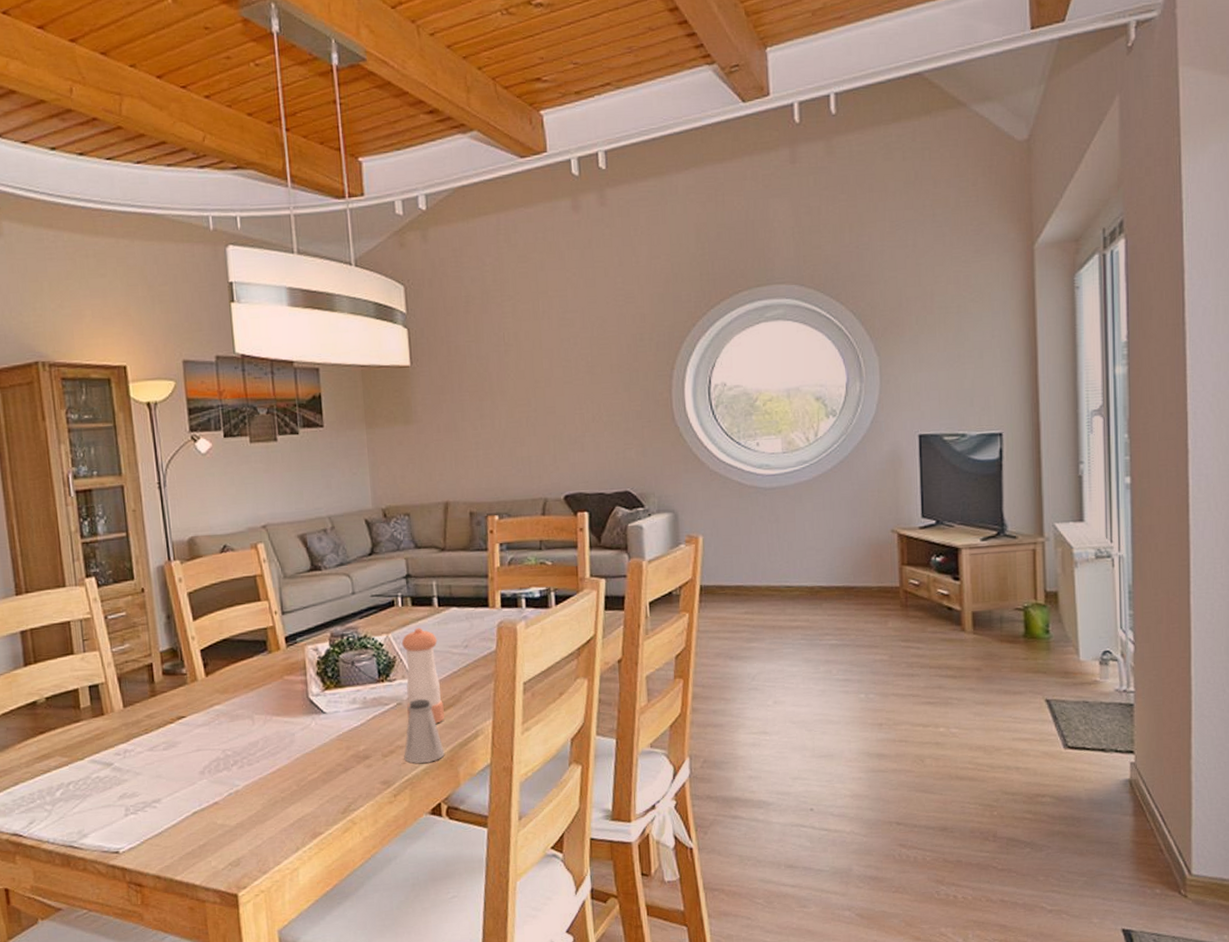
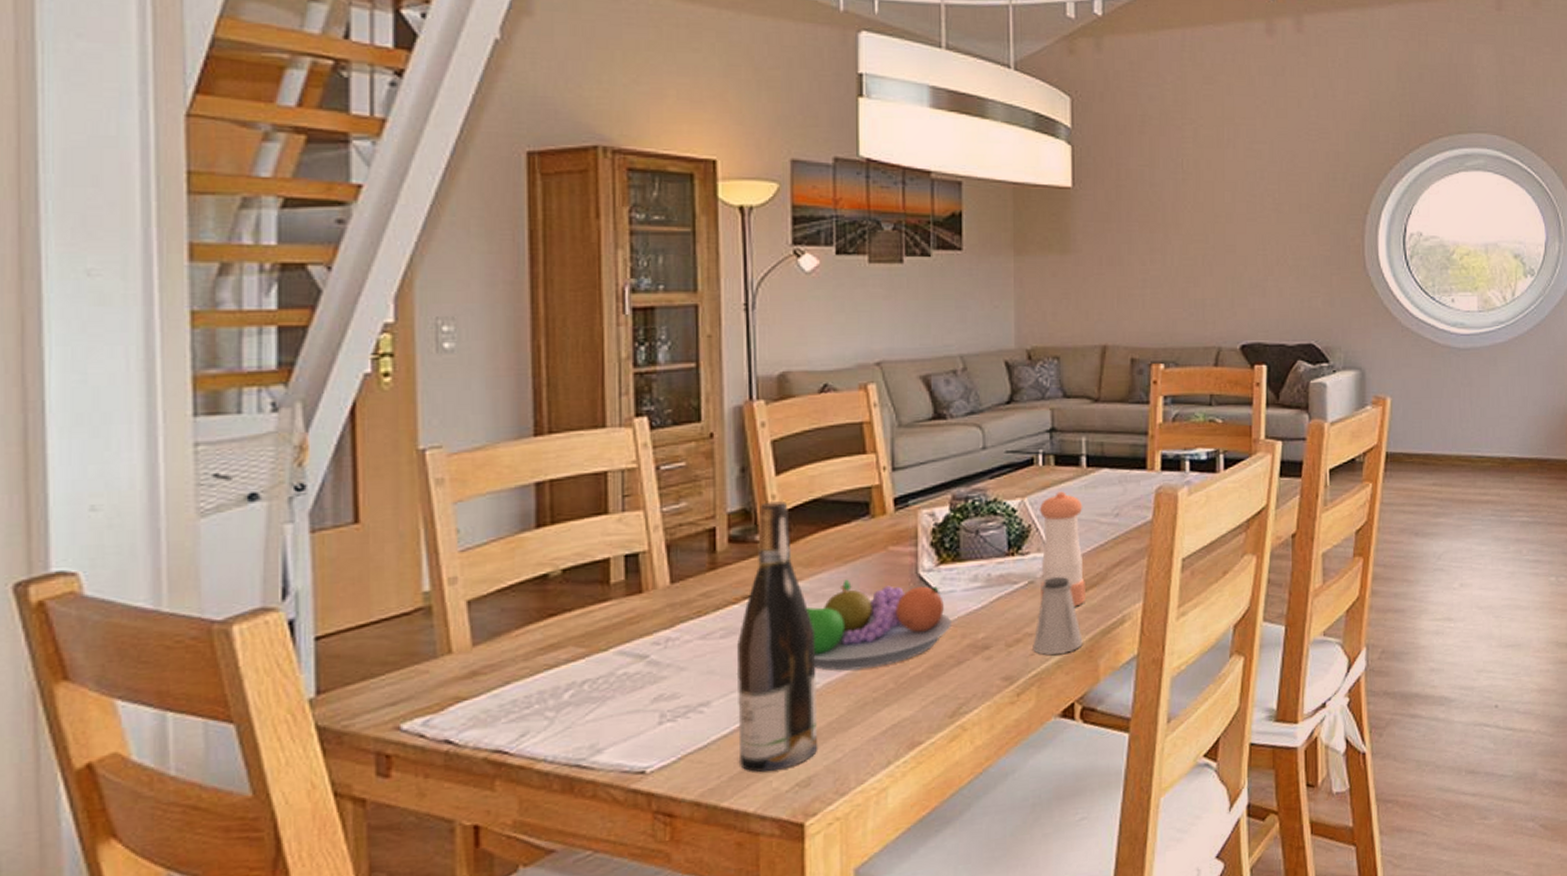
wine bottle: none [176,641,243,854] -> present [736,501,818,772]
fruit bowl: none [225,703,338,776] -> present [806,579,951,671]

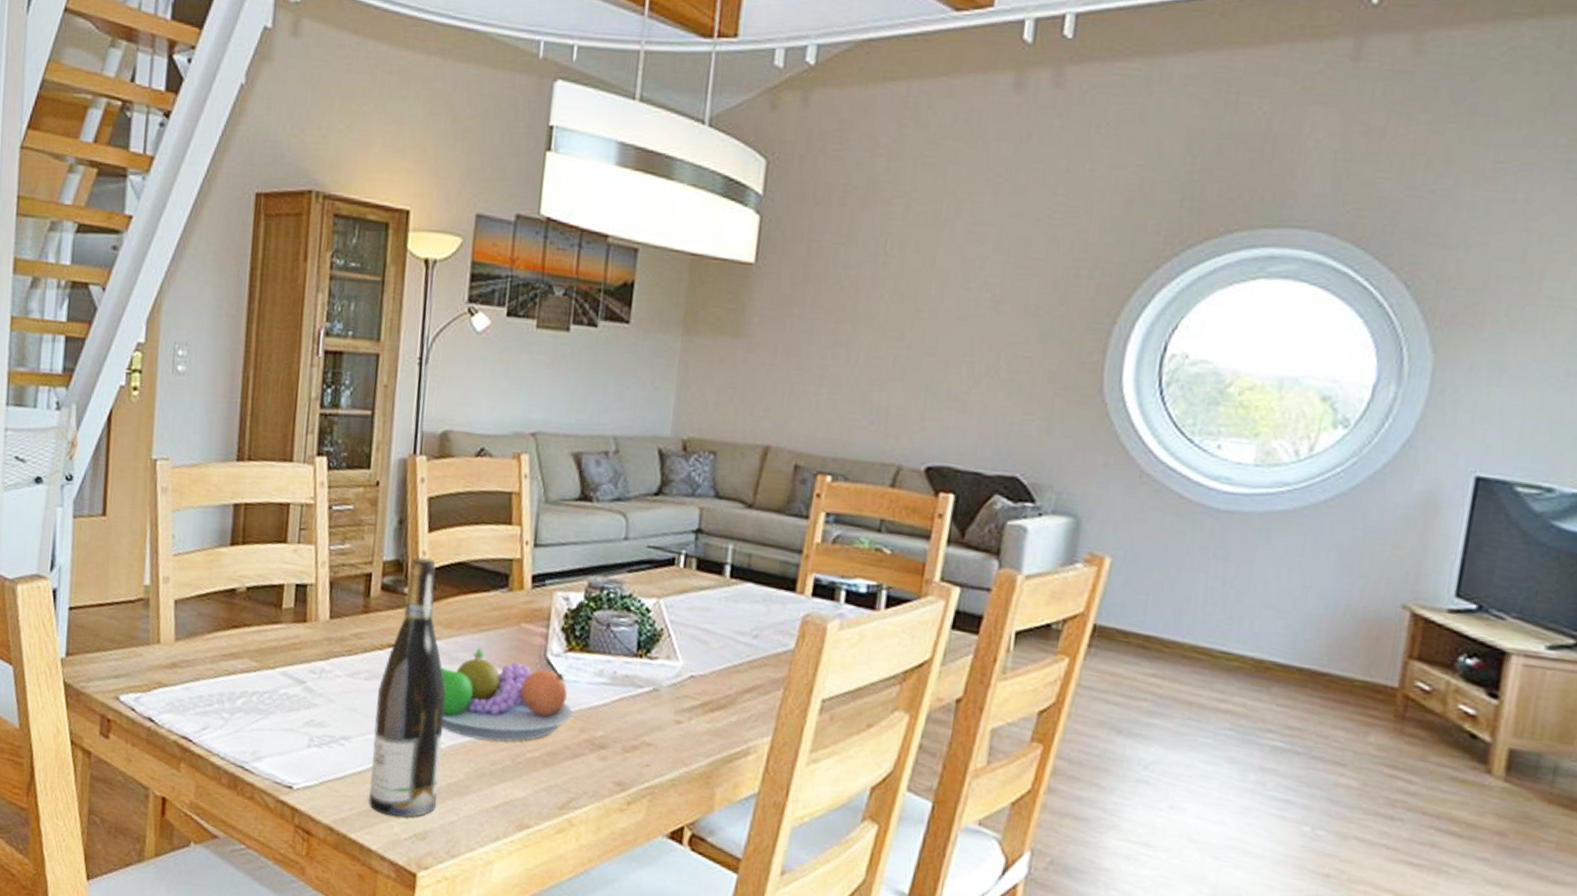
saltshaker: present [1033,577,1083,655] -> none [649,689,702,773]
pepper shaker: present [1039,491,1085,607] -> none [664,599,721,726]

